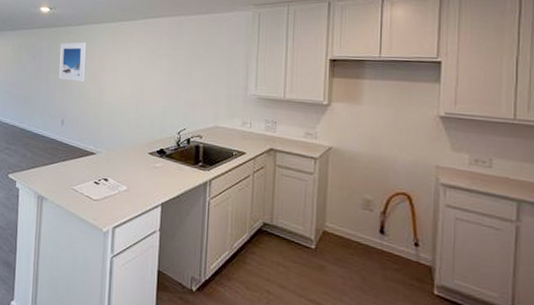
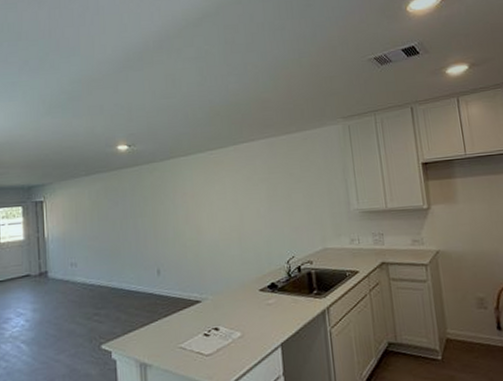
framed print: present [58,42,86,83] -> none [145,179,178,224]

